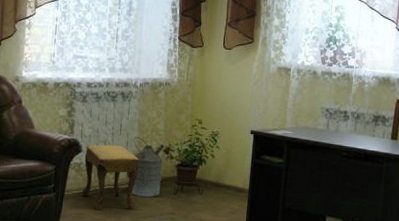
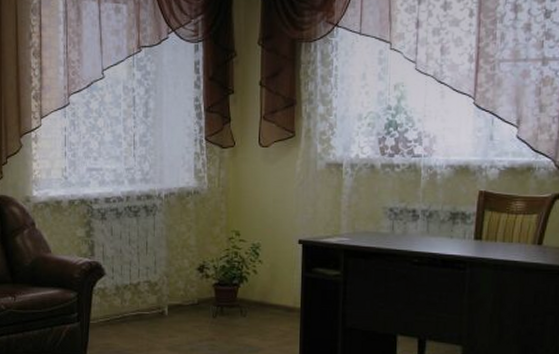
footstool: present [82,144,140,211] -> none [109,266,171,339]
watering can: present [126,136,165,198] -> none [157,254,198,323]

